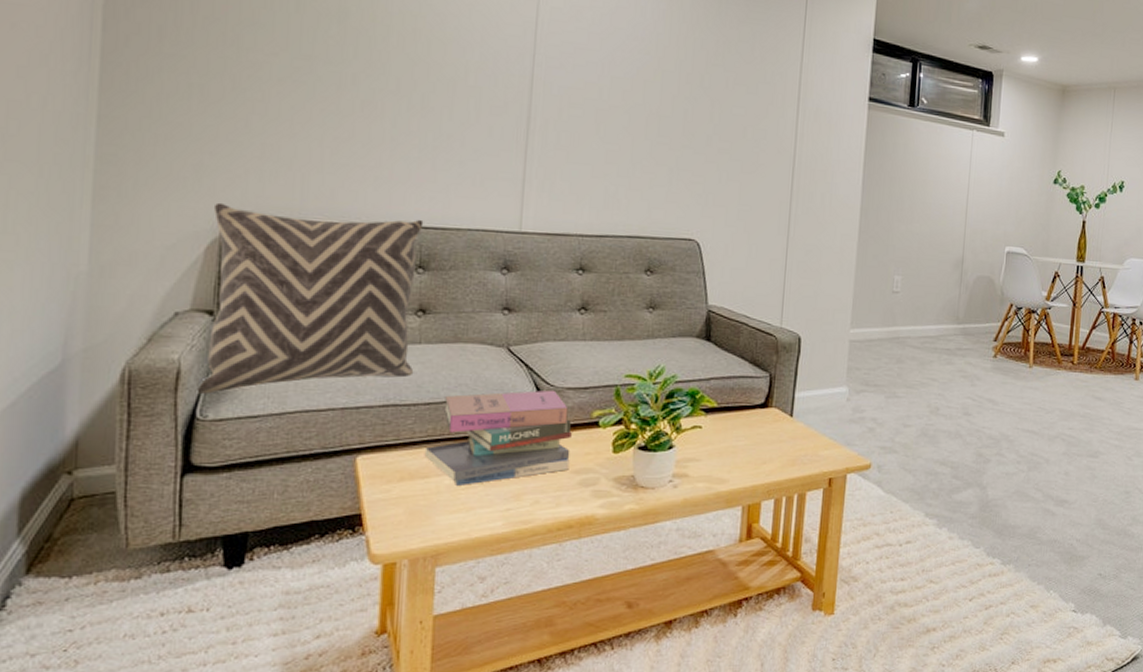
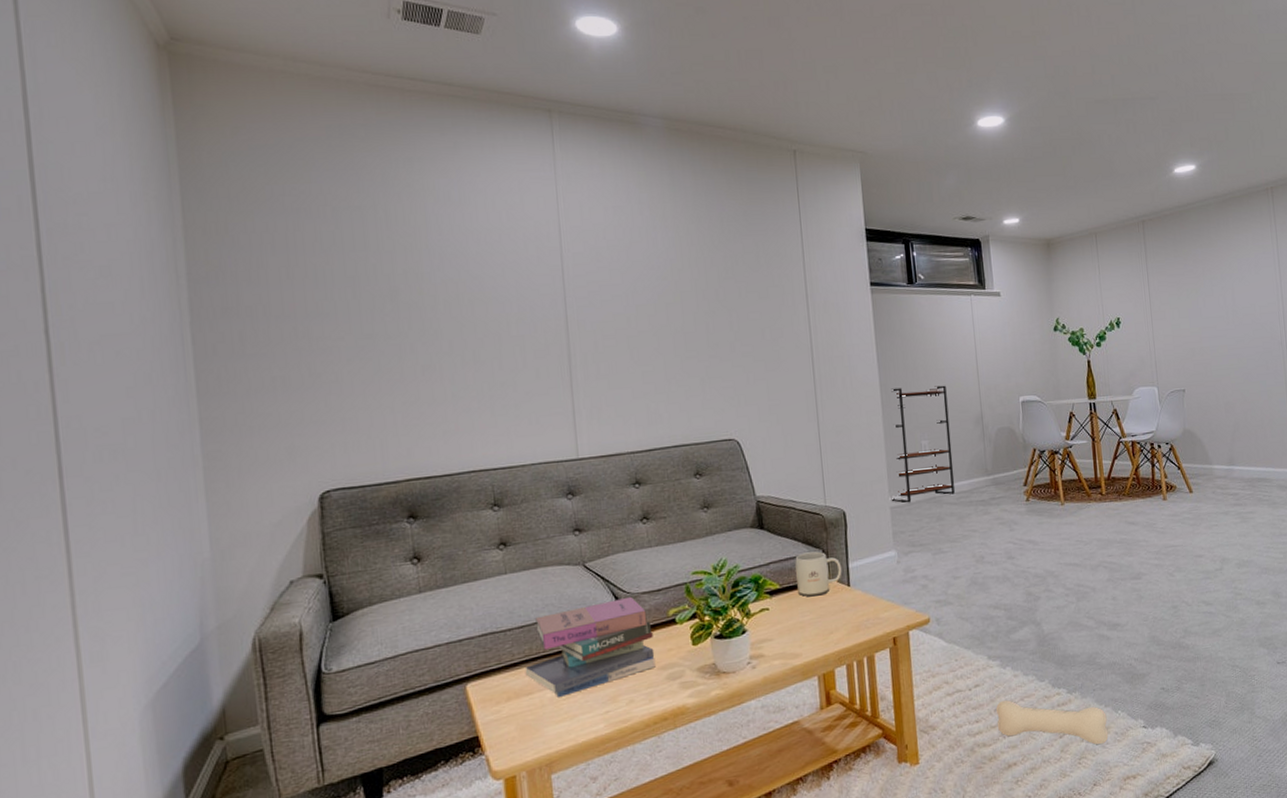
pillow: present [196,202,424,394] -> none [309,463,503,650]
mug: none [735,373,787,422] -> present [794,551,842,597]
bookshelf: none [851,214,930,339] -> present [891,385,955,503]
dog toy: none [922,561,1038,623] -> present [996,699,1109,745]

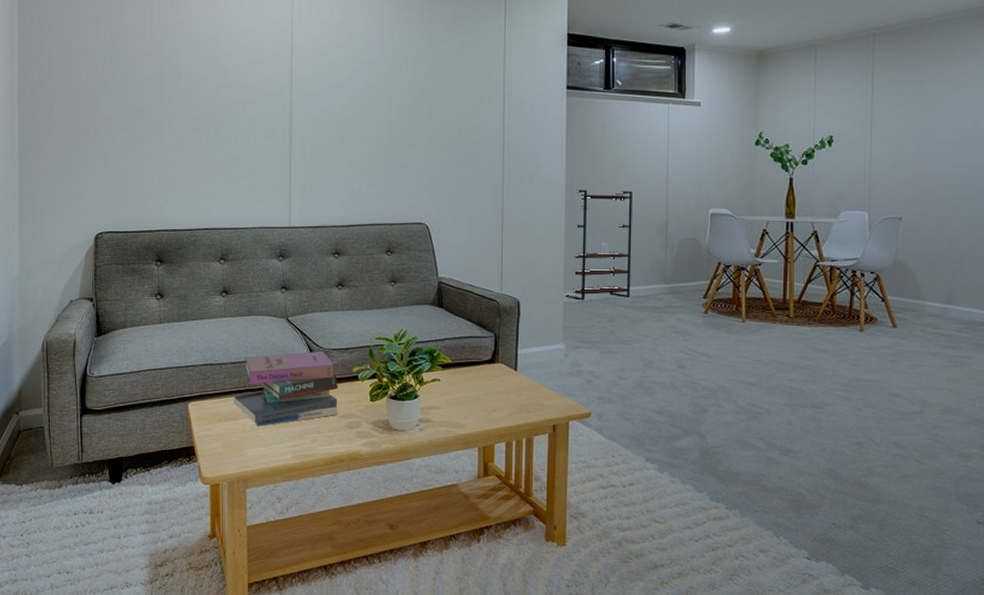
mug: present [794,551,842,597] -> none [467,334,511,375]
dog toy: present [996,699,1109,745] -> none [648,502,766,566]

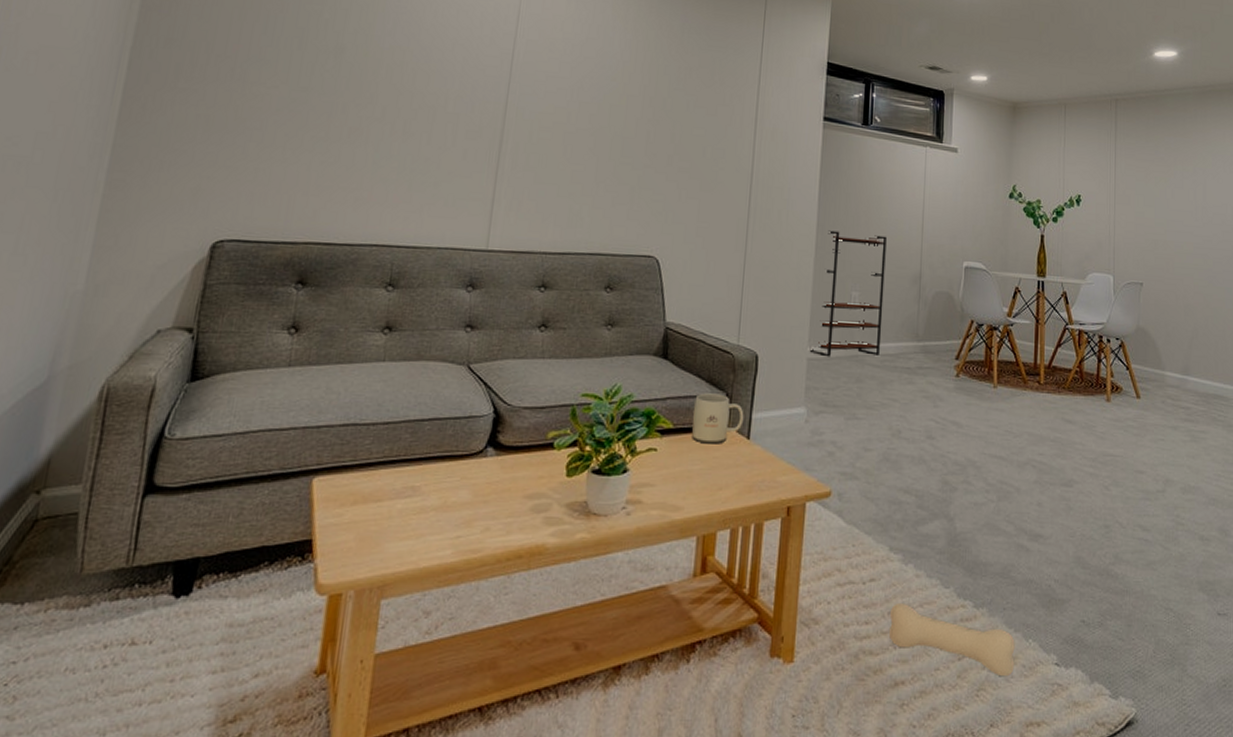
books: present [233,351,338,427] -> none [379,409,526,512]
mug: none [467,334,511,375] -> present [691,393,744,444]
dog toy: none [648,502,766,566] -> present [888,602,1015,677]

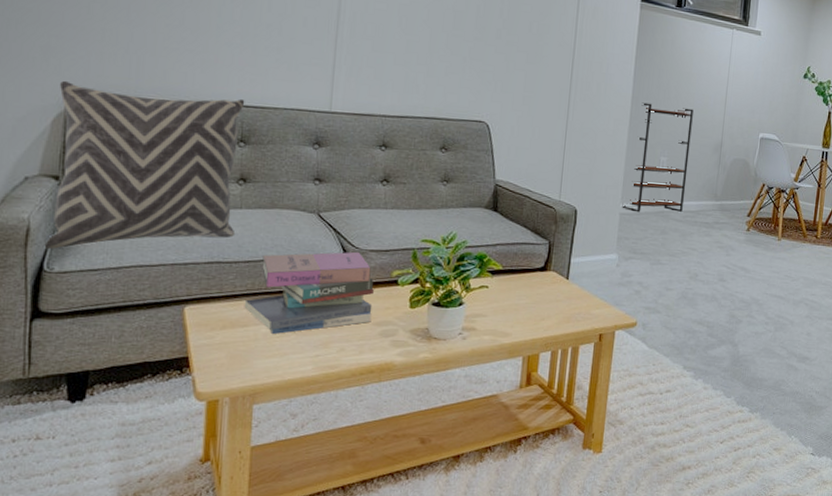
pillow: none [168,223,397,412] -> present [44,80,245,249]
books: none [379,409,526,512] -> present [244,251,374,335]
mug: present [691,393,744,444] -> none [518,241,564,283]
dog toy: present [888,602,1015,677] -> none [679,408,781,463]

